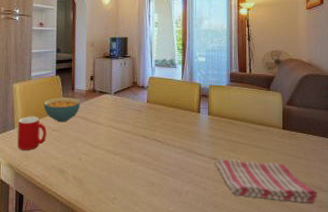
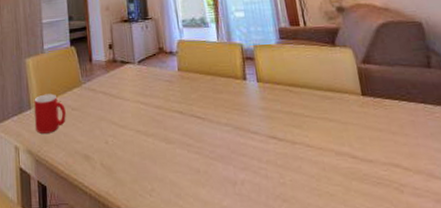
cereal bowl: present [43,98,80,123] -> none [60,70,101,100]
dish towel: present [215,159,317,203] -> none [274,137,430,196]

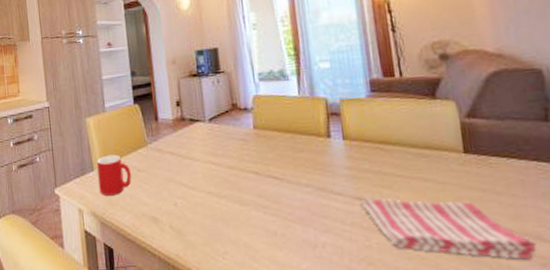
dish towel: none [274,137,430,196] -> present [360,198,537,259]

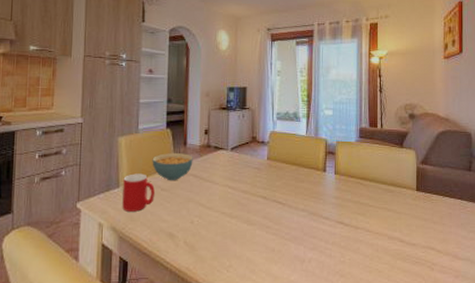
cereal bowl: none [123,129,168,161] -> present [152,153,193,181]
dish towel: present [360,198,537,259] -> none [341,223,453,272]

